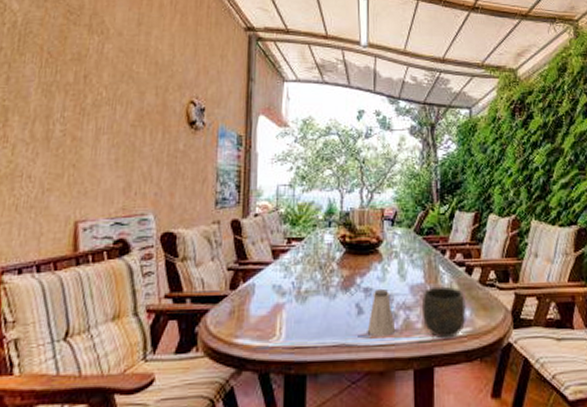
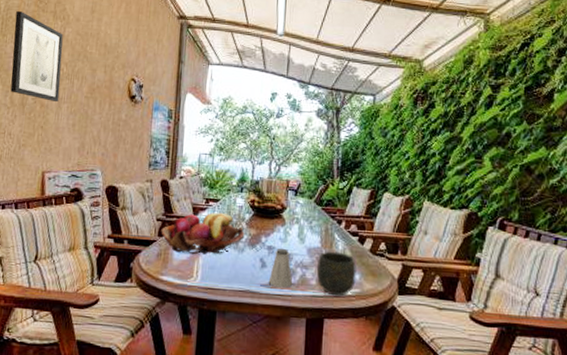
wall art: none [30,24,102,133] -> present [10,10,63,102]
fruit basket: none [233,253,336,308] -> present [161,212,245,255]

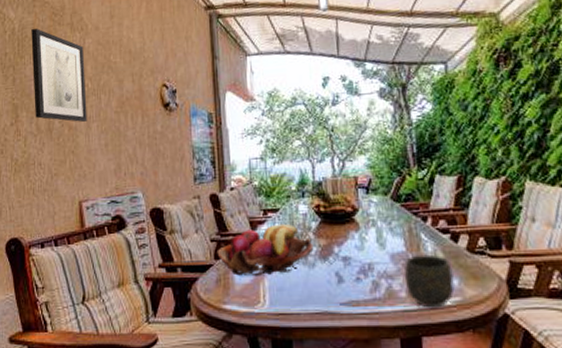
saltshaker: present [268,248,293,288] -> none [348,257,379,305]

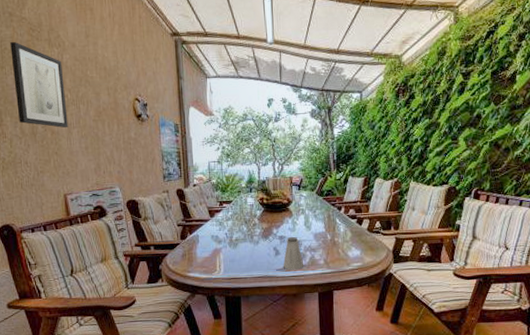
fruit basket: present [217,223,314,277] -> none [182,212,258,252]
saltshaker: none [348,257,379,305] -> present [283,236,304,270]
mug: present [404,254,455,308] -> none [324,234,358,271]

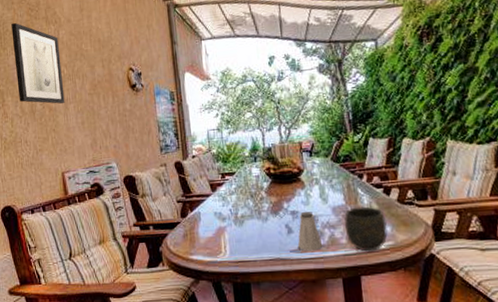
mug: none [324,234,358,271] -> present [344,206,388,252]

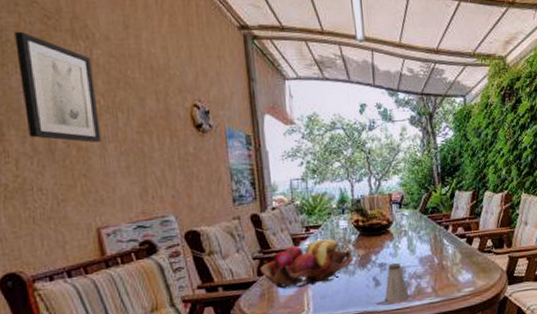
fruit basket: none [183,184,266,231] -> present [260,238,354,289]
mug: present [344,206,388,252] -> none [430,256,470,299]

